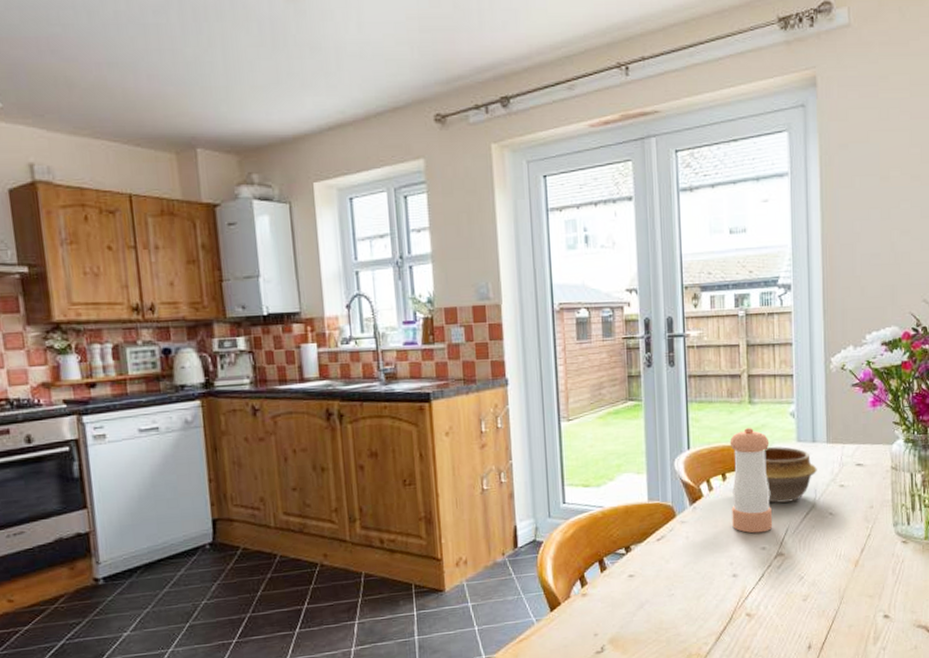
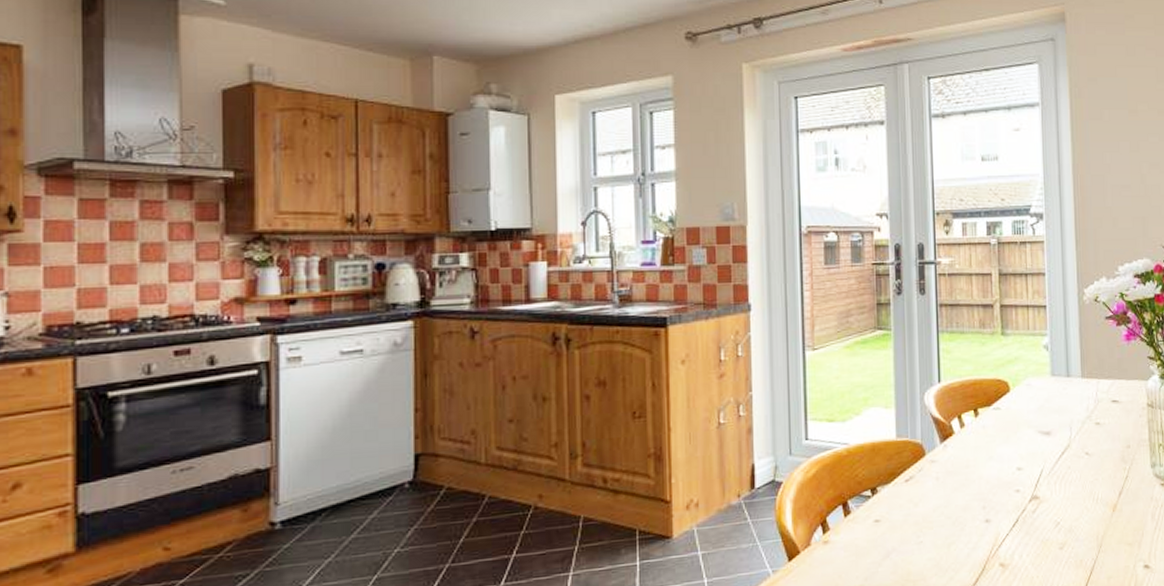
pepper shaker: present [729,427,773,534] -> none [982,359,1027,474]
bowl: present [763,446,817,503] -> none [1017,380,1072,442]

